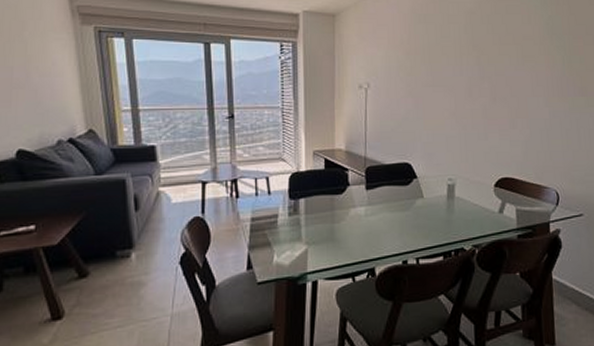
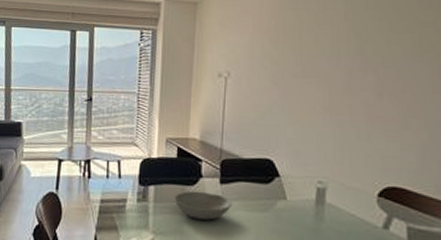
bowl: none [324,198,378,225] -> present [174,190,233,220]

